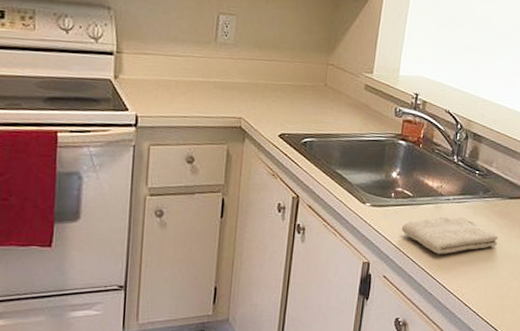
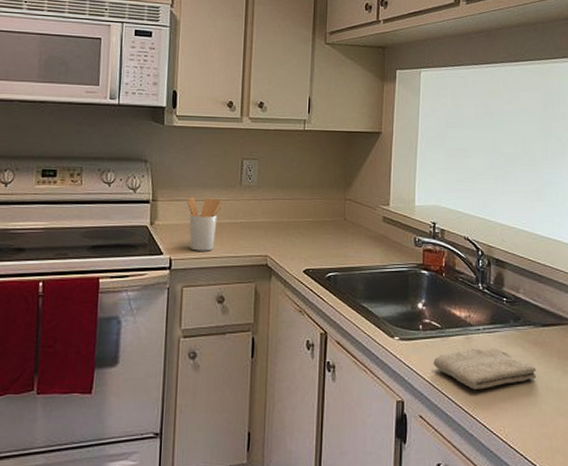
utensil holder: none [156,51,196,110] -> present [187,197,223,251]

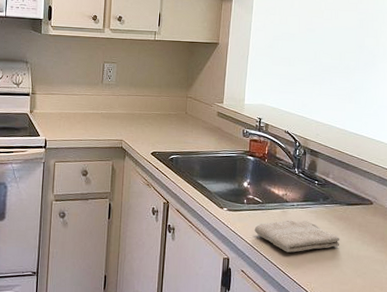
utensil holder: present [187,197,223,251] -> none [59,92,88,135]

